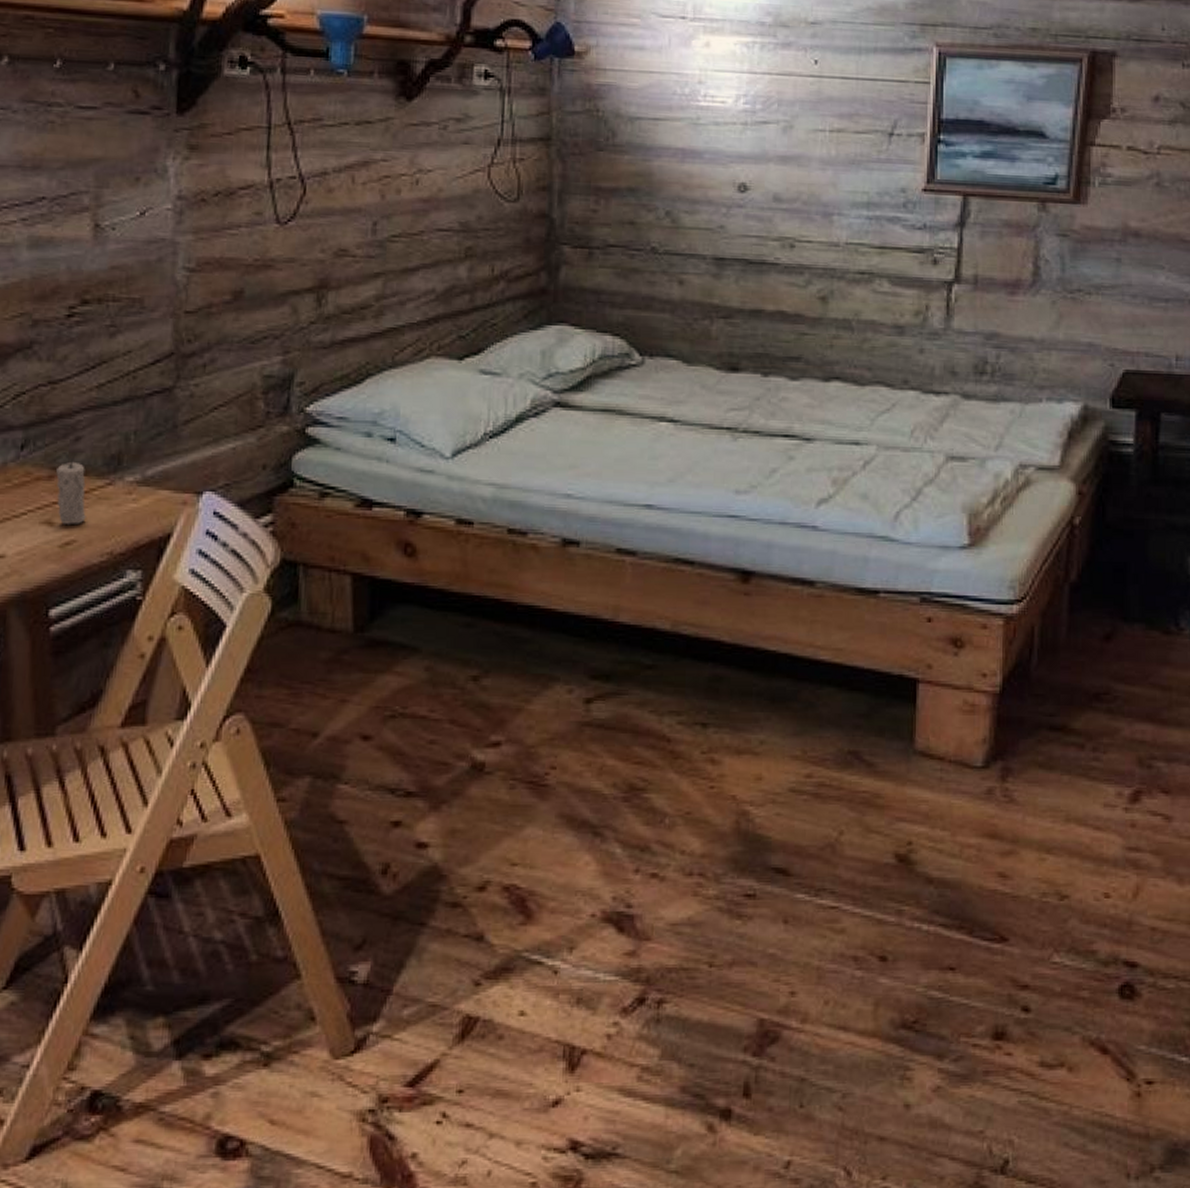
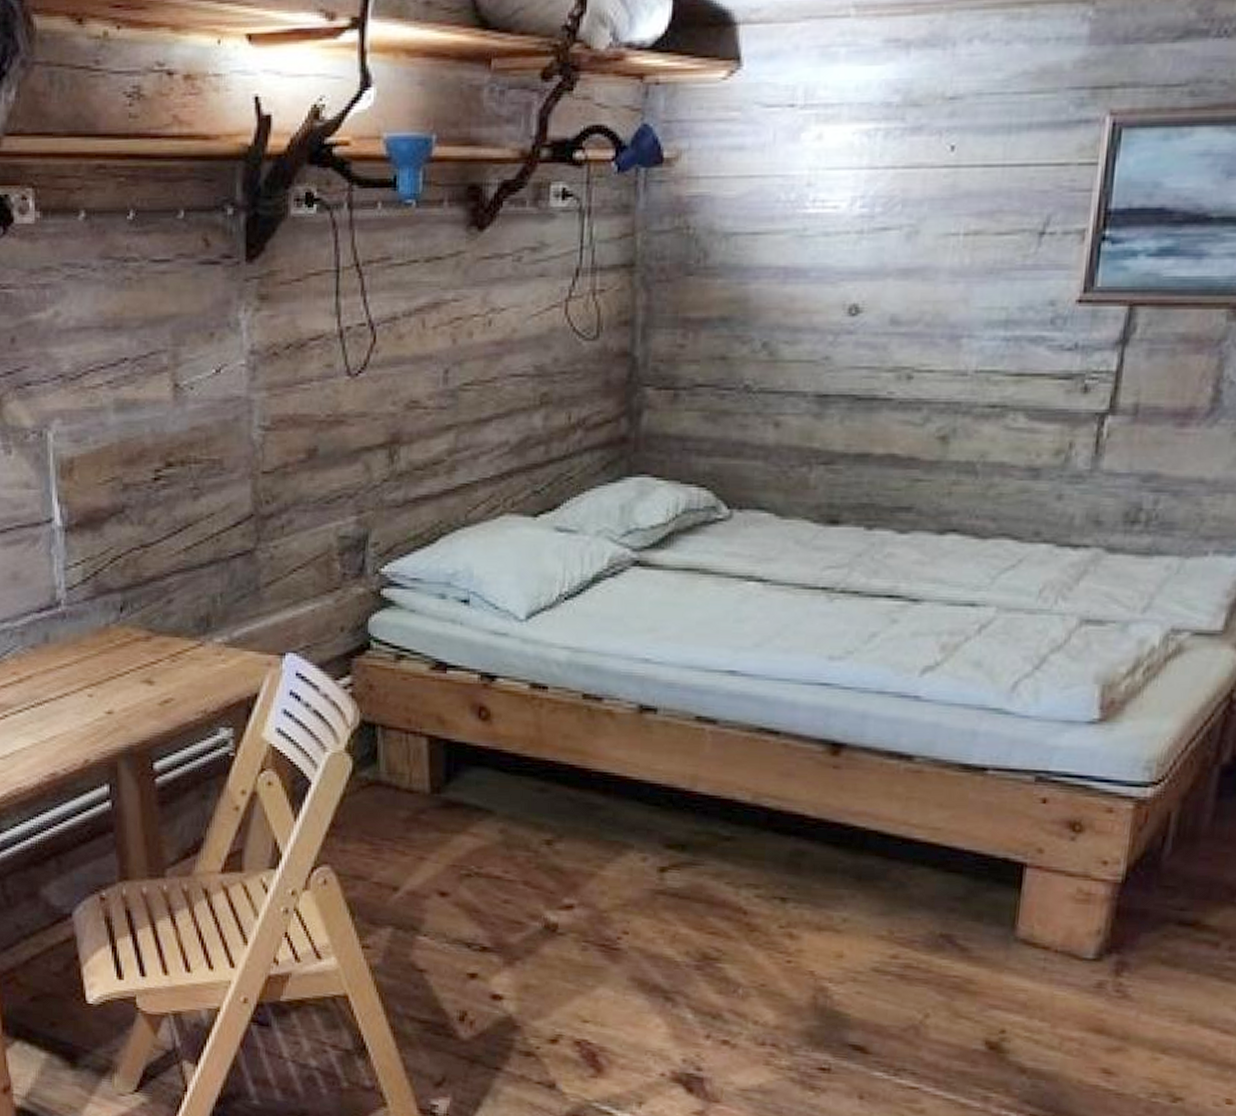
candle: present [55,454,86,524] -> none [151,616,181,683]

